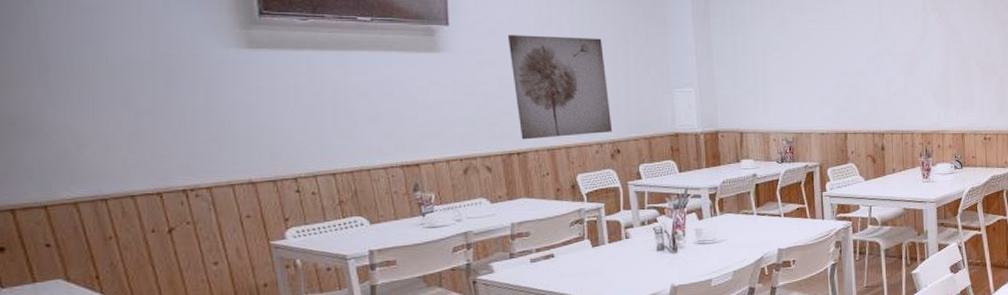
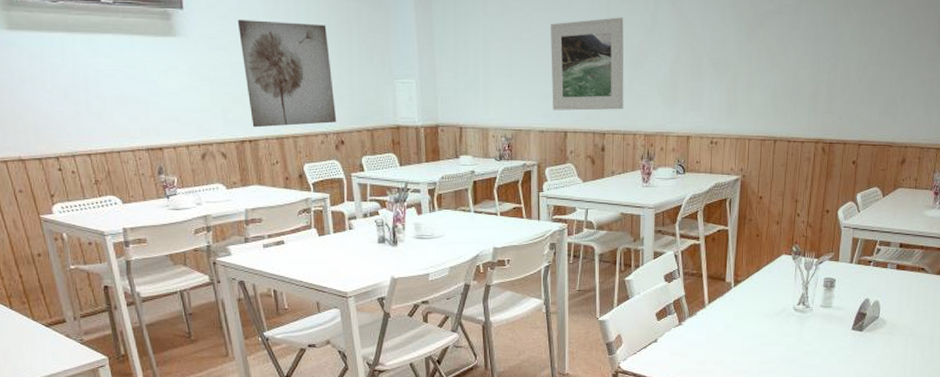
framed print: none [827,27,900,113] -> present [551,17,624,111]

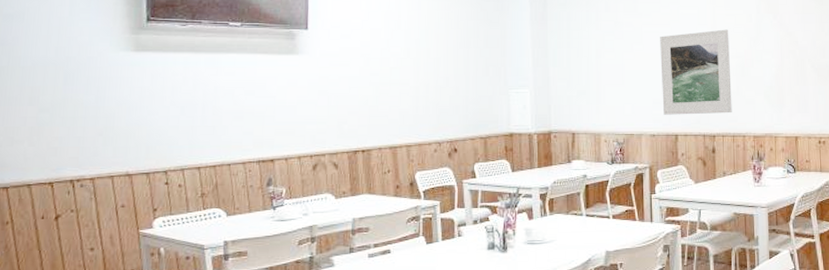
wall art: present [237,20,337,128] -> none [359,38,451,138]

